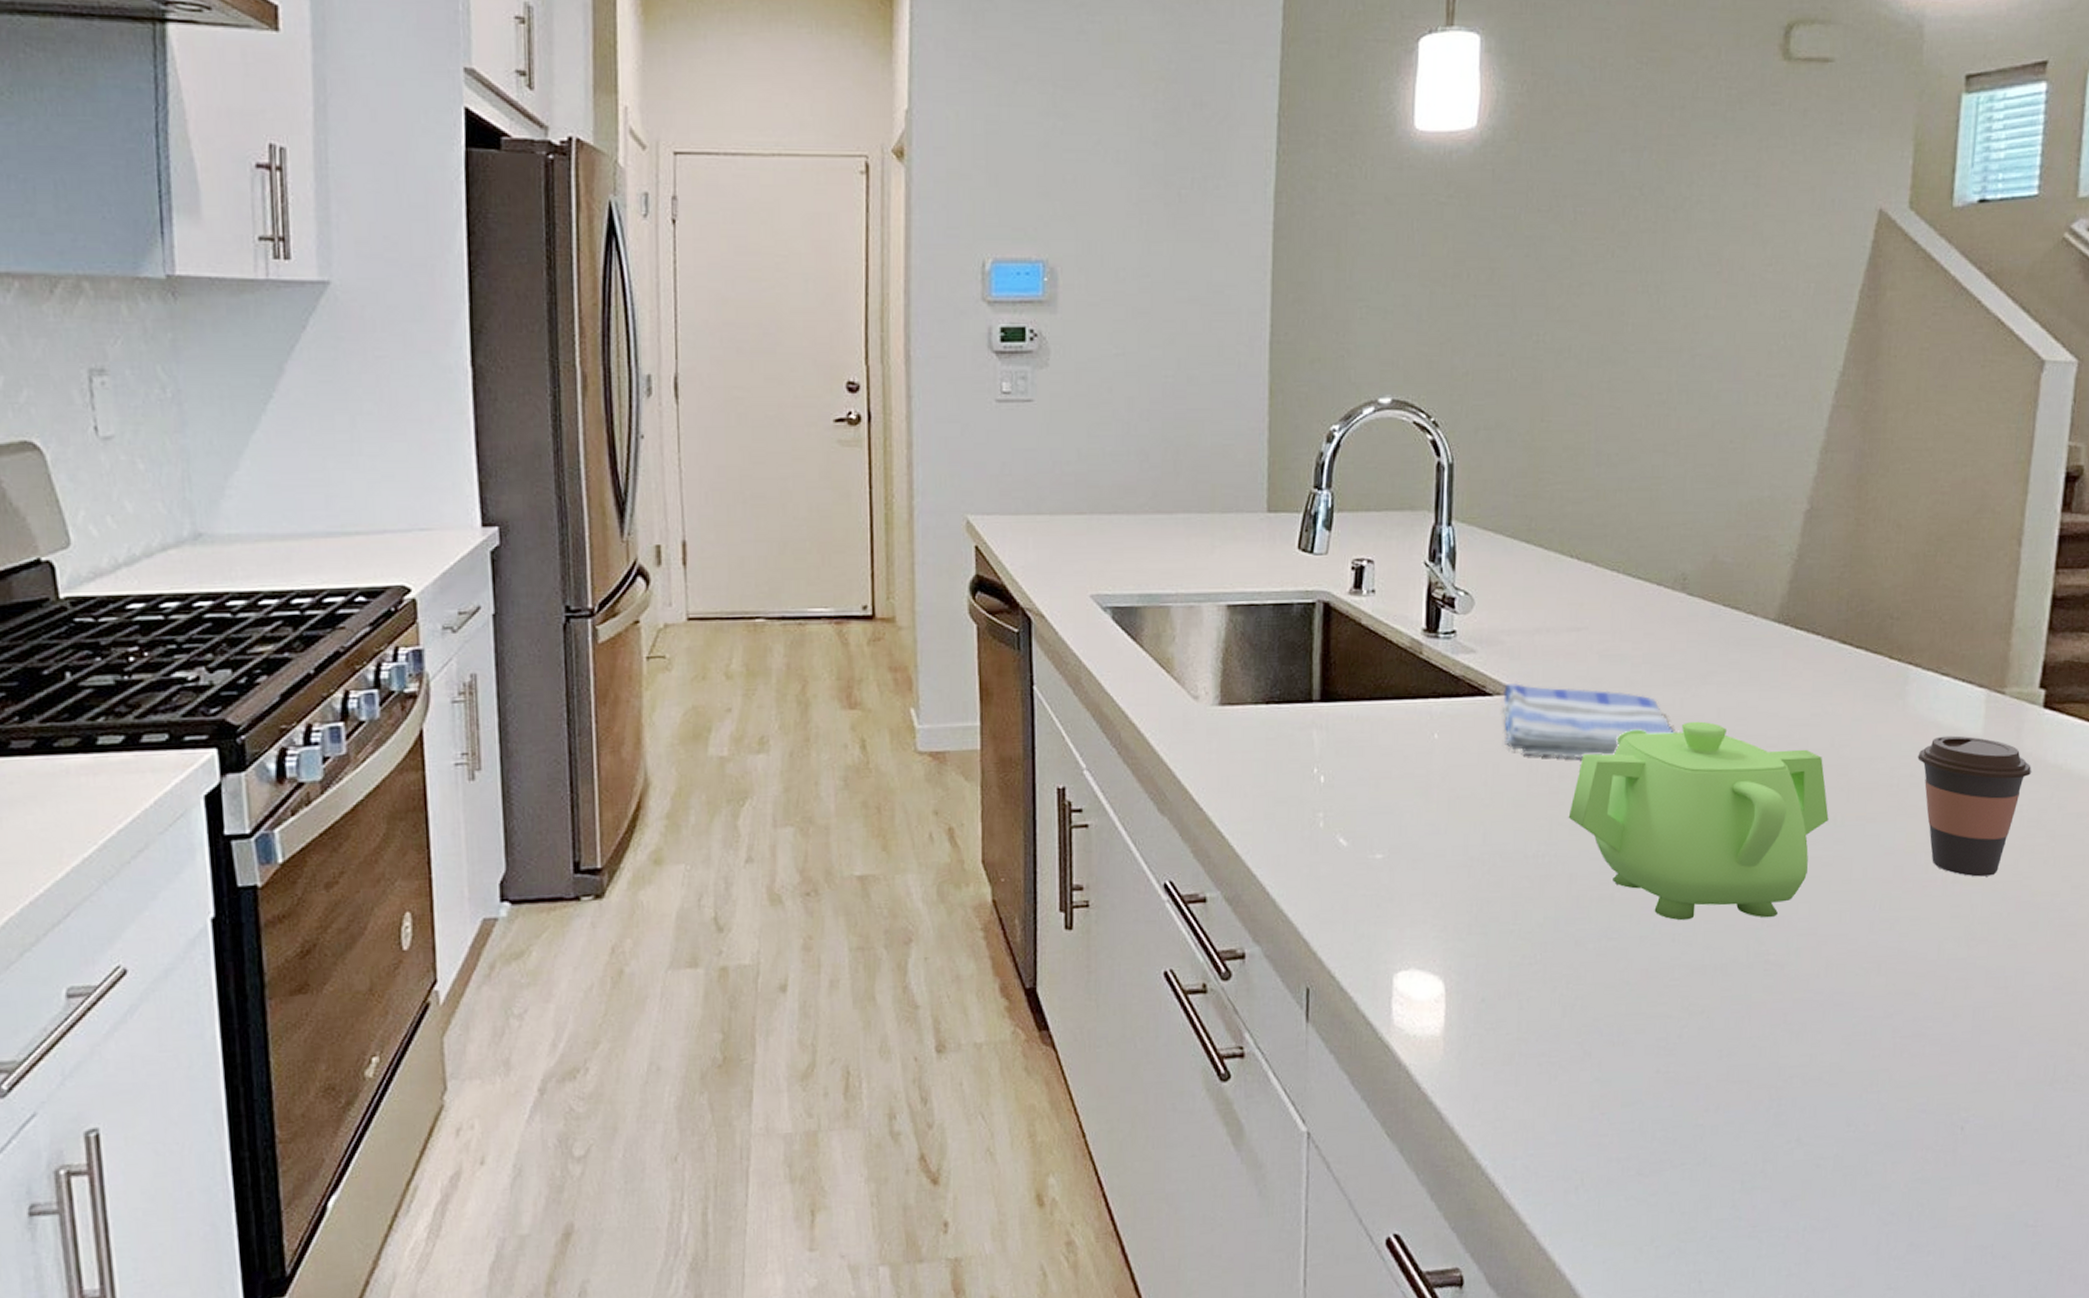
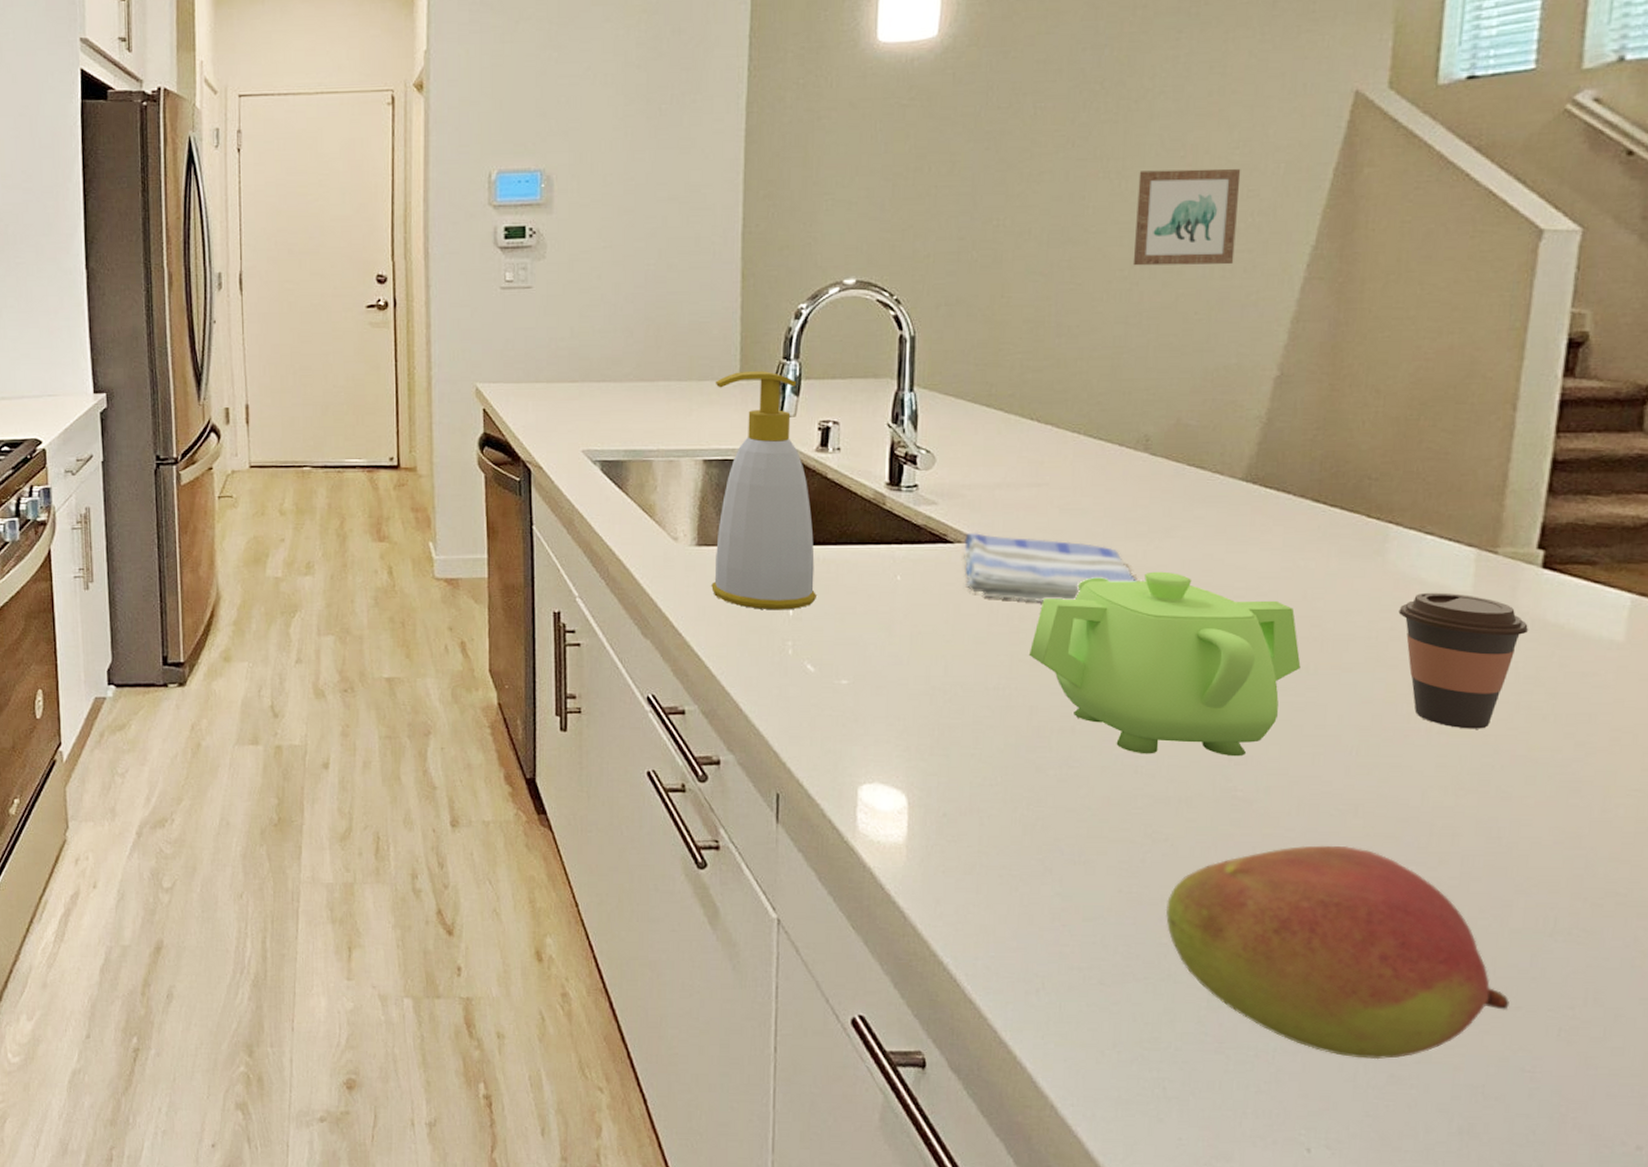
soap bottle: none [1236,502,1349,778] -> present [711,371,816,610]
wall art: none [1670,286,1774,389] -> present [1132,168,1241,266]
fruit: none [1701,1005,2015,1229] -> present [1165,845,1510,1060]

